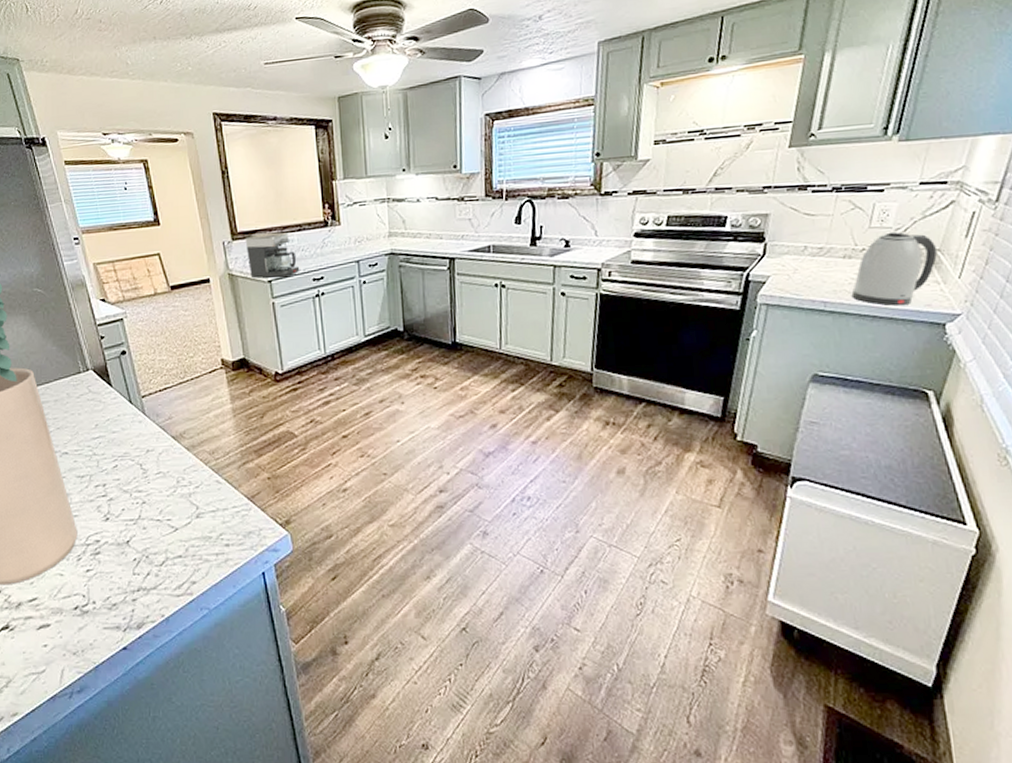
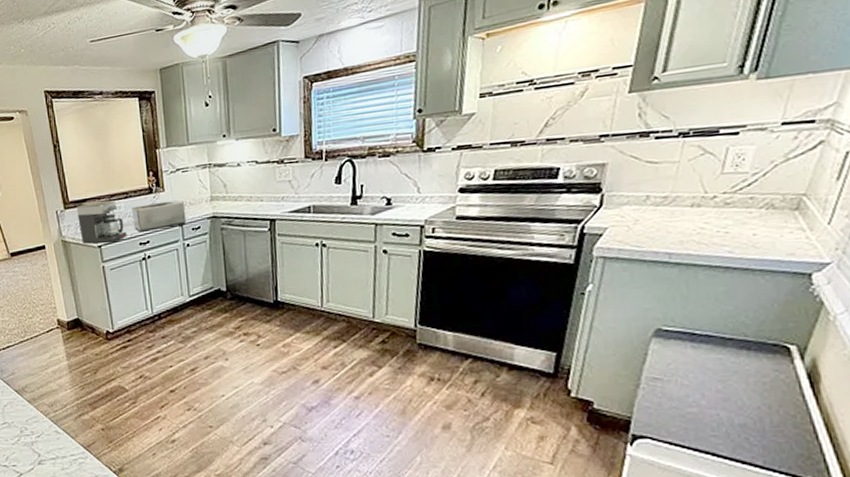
toaster: none [304,234,363,267] -> present [131,200,186,232]
kettle: present [851,231,938,306] -> none [700,177,803,256]

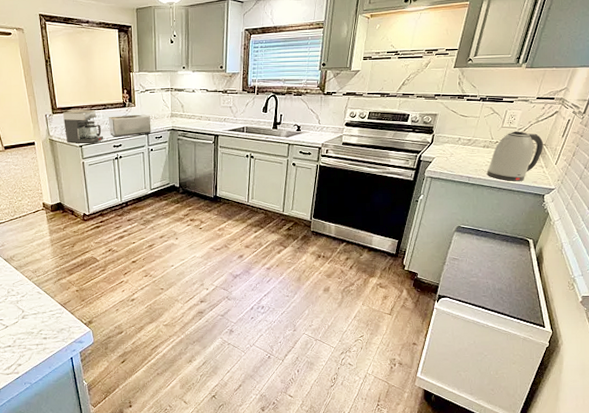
kettle: none [700,177,803,256] -> present [486,131,544,181]

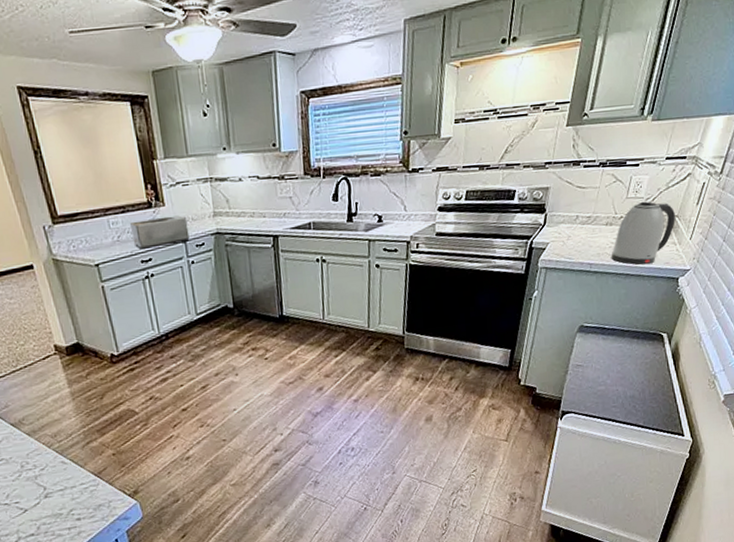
coffee maker: present [62,109,104,144] -> none [66,214,127,263]

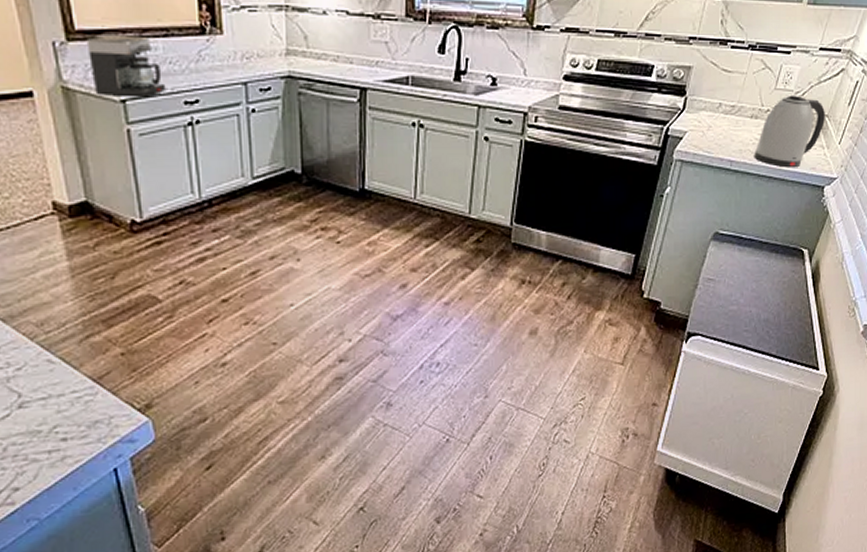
coffee maker: none [66,214,127,263] -> present [86,35,167,98]
toaster: present [129,215,190,249] -> none [173,48,252,87]

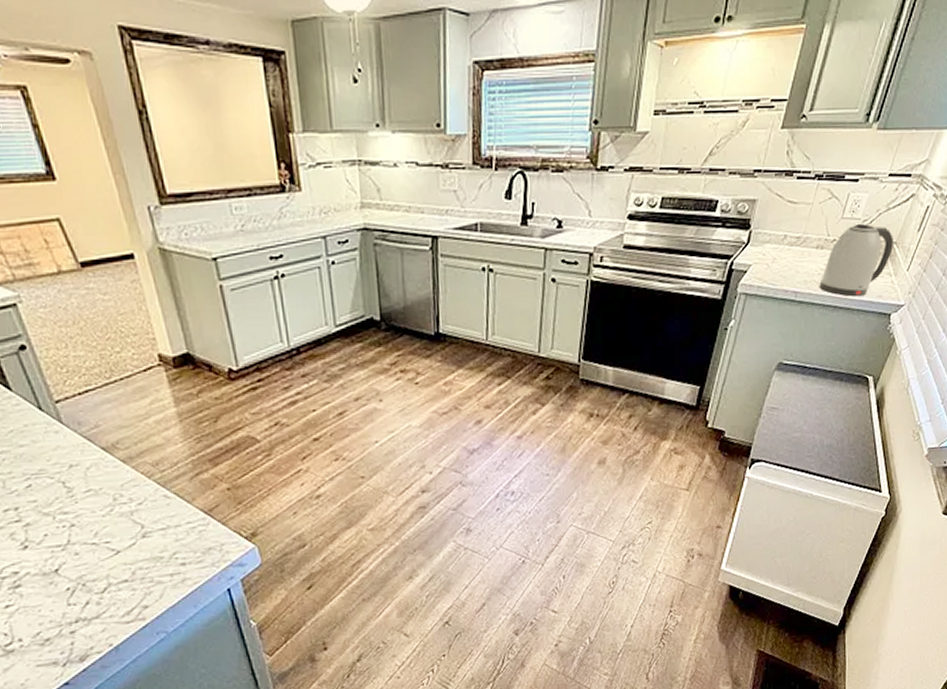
coffee maker: present [86,35,167,98] -> none [177,196,253,255]

